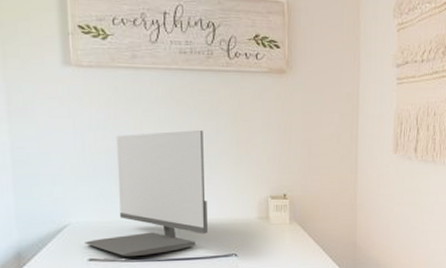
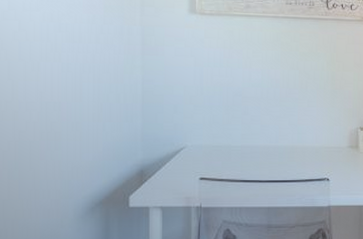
computer monitor: present [84,130,209,256] -> none [197,69,305,177]

